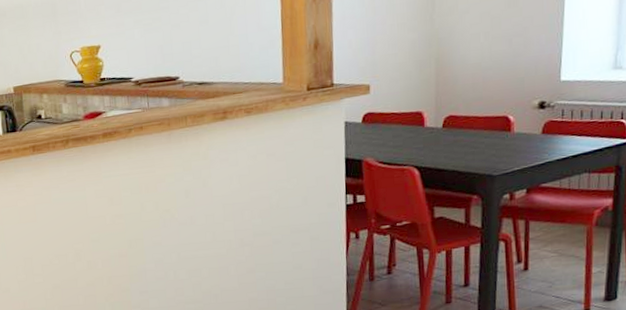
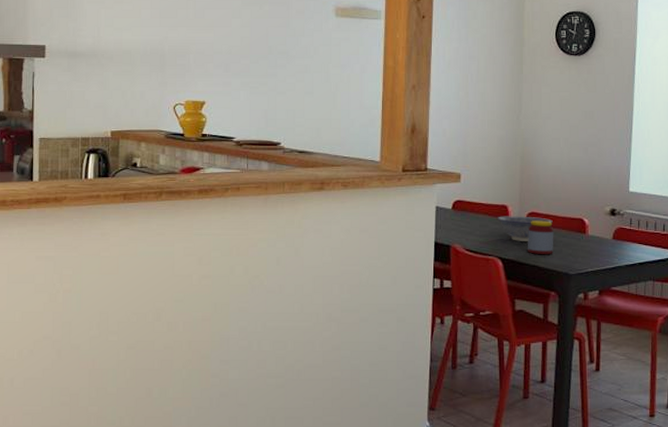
decorative bowl: none [411,120,473,148] -> present [496,216,553,241]
jar: none [445,122,475,159] -> present [527,220,554,254]

